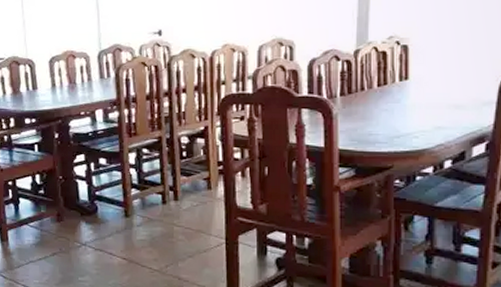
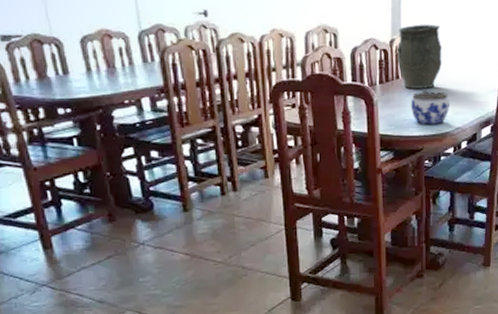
vase: none [362,32,419,101] -> present [397,24,442,89]
jar: none [379,104,430,141] -> present [411,91,450,125]

